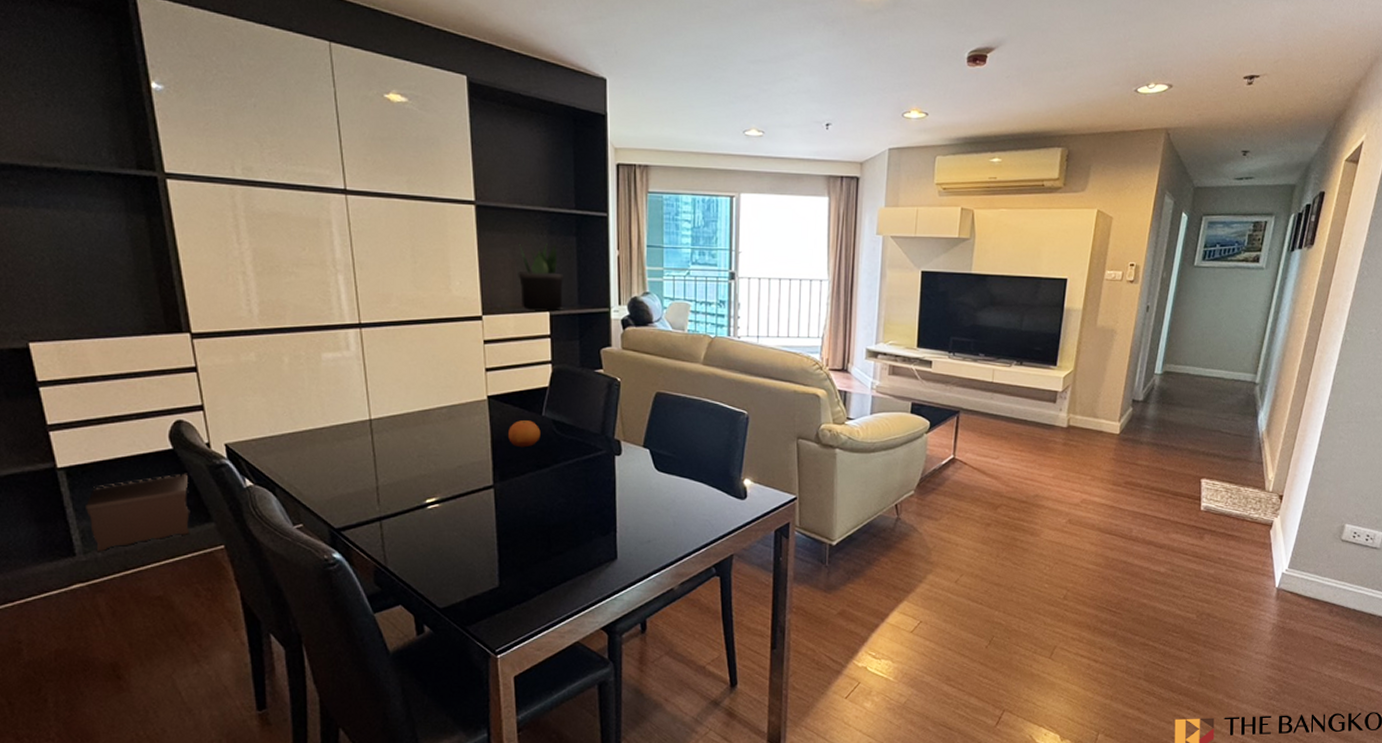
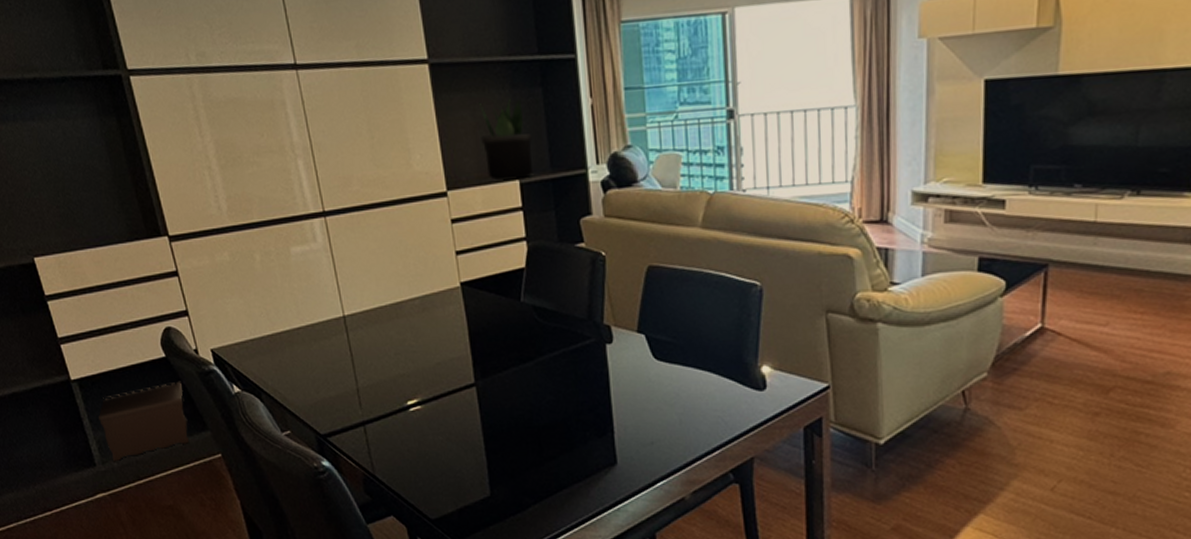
fruit: present [508,420,541,448] -> none [486,308,521,340]

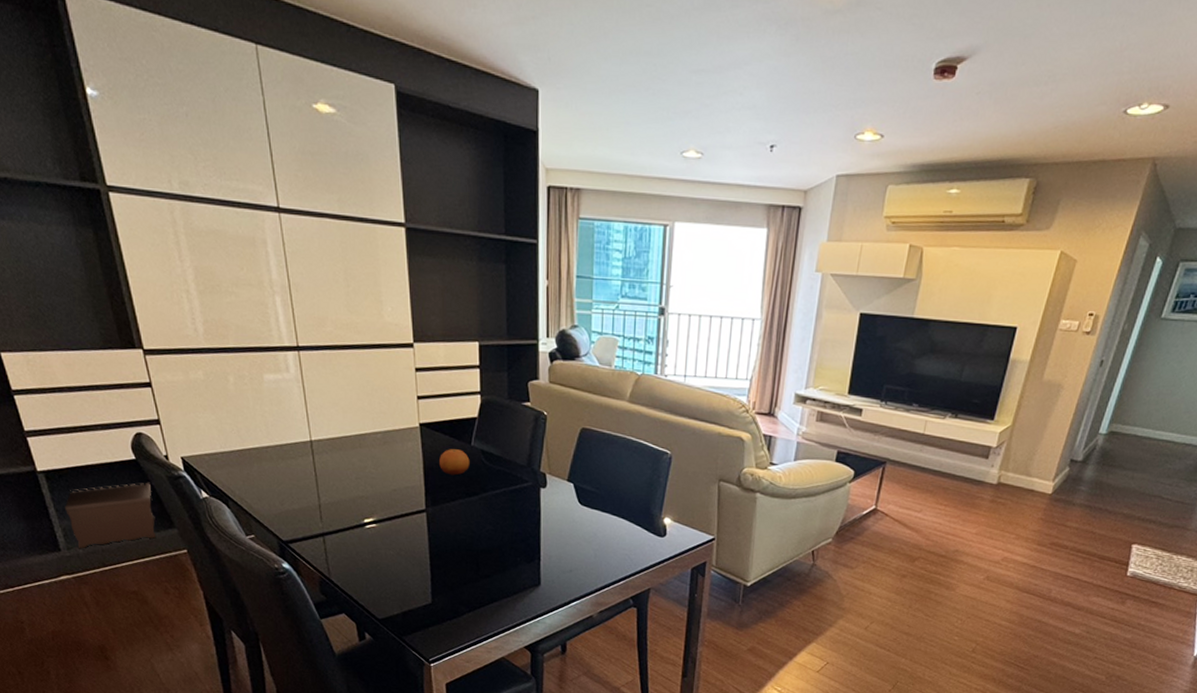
planter: present [478,99,532,181] -> none [448,269,492,341]
fruit: none [486,308,521,340] -> present [439,449,470,476]

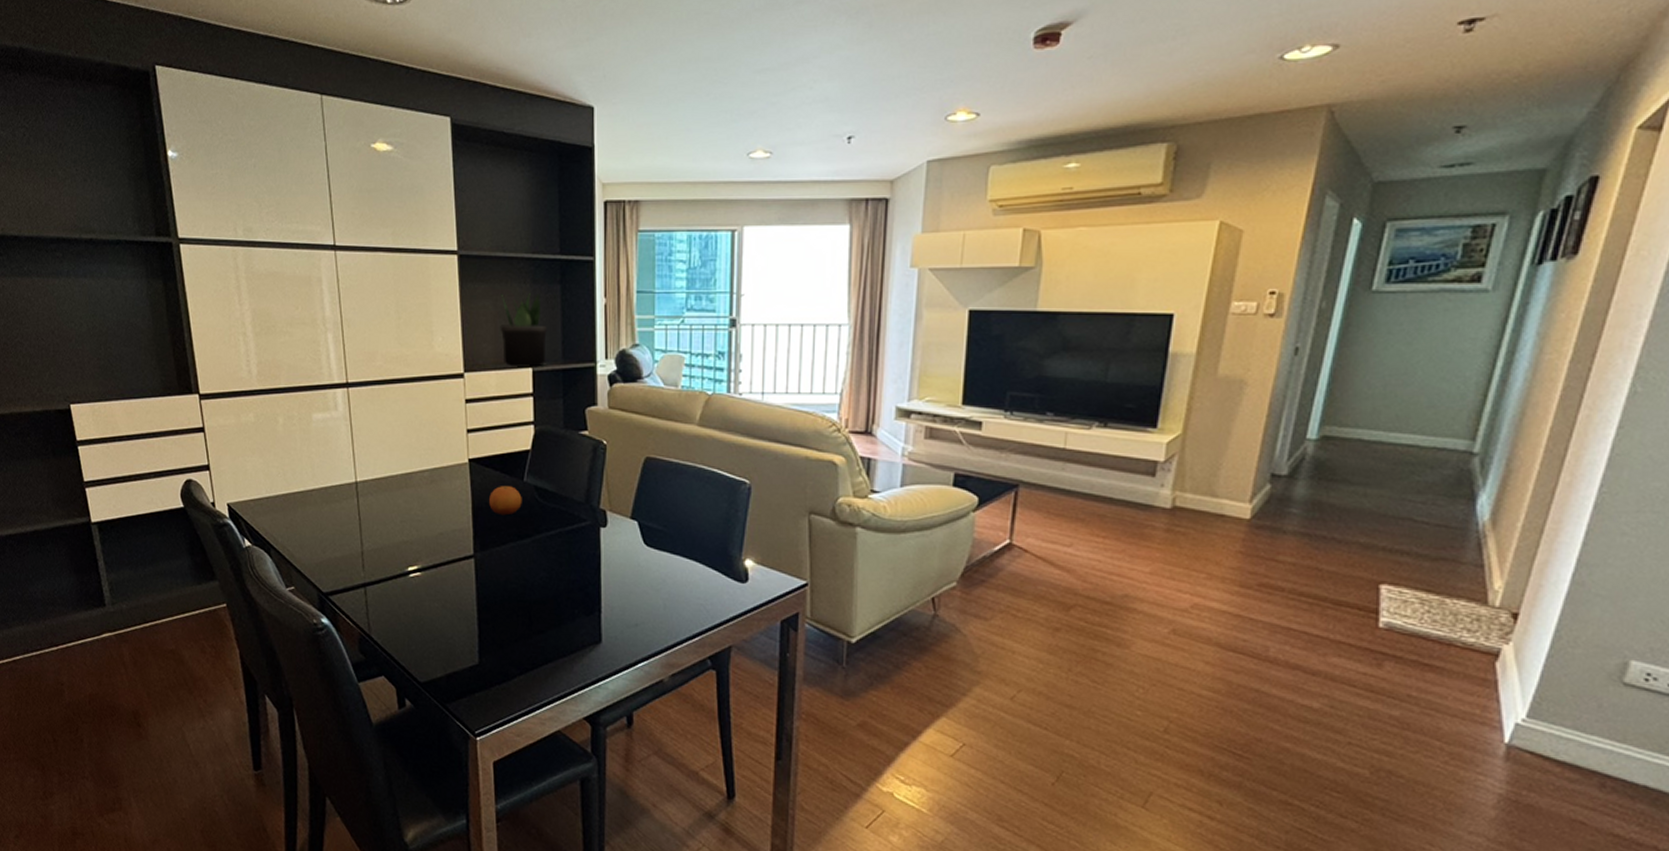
decorative box: present [65,482,157,549] -> none [114,531,198,604]
planter: none [448,269,492,341] -> present [500,293,547,367]

